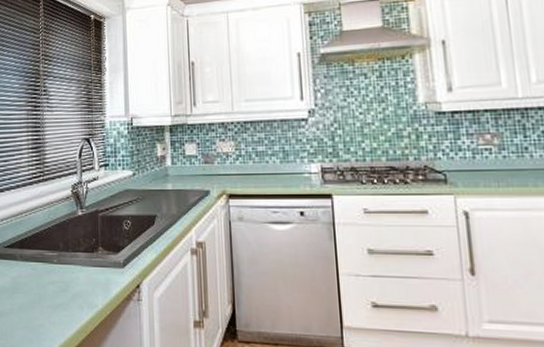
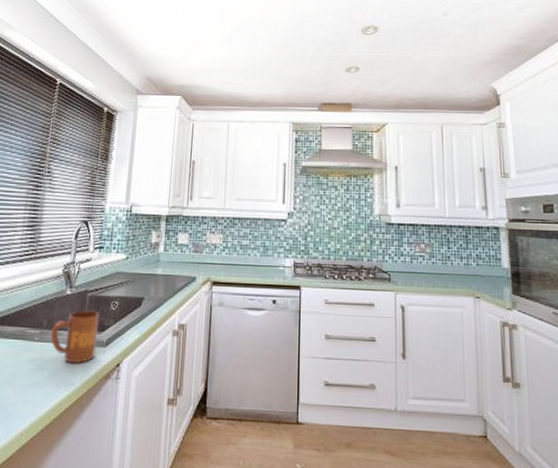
mug: none [68,231,115,286] -> present [50,310,100,364]

